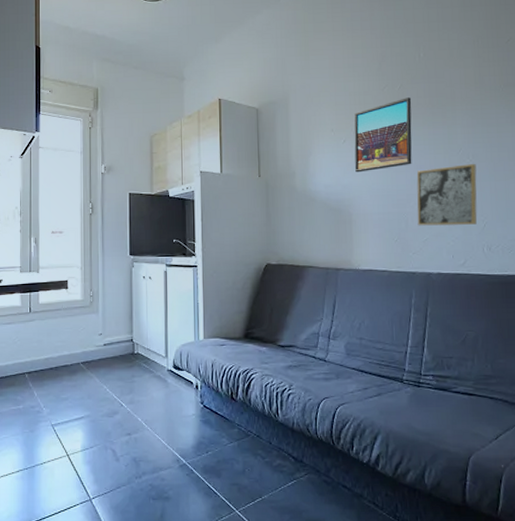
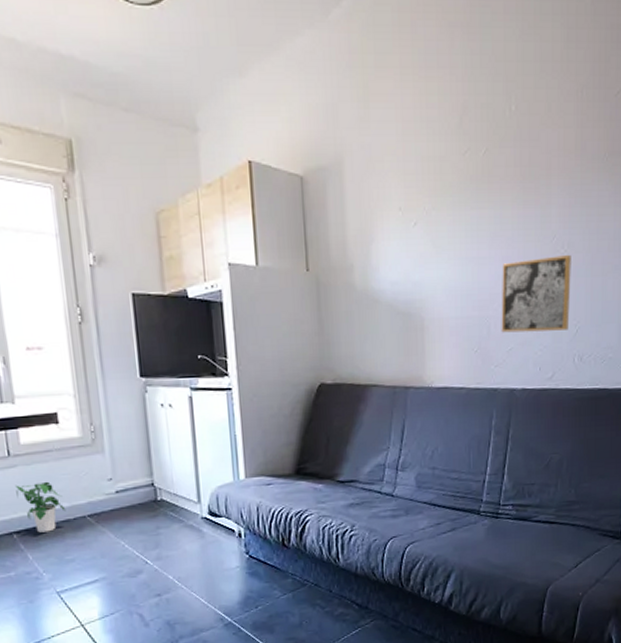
potted plant: none [32,333,66,374] -> present [15,481,66,533]
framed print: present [354,97,412,173] -> none [427,166,499,266]

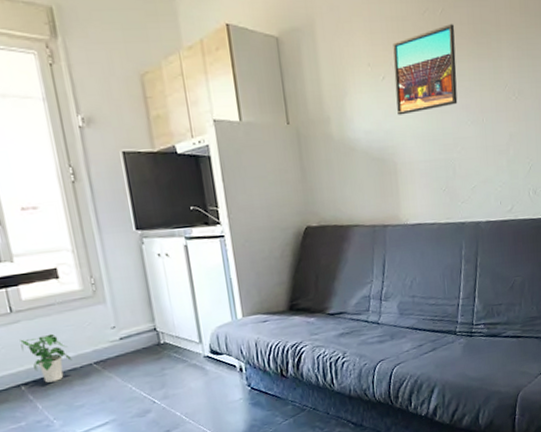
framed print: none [427,166,499,266] -> present [393,24,458,115]
wall art: present [501,255,571,333] -> none [462,102,524,173]

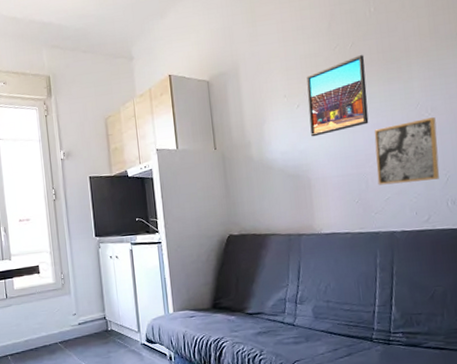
potted plant: present [20,333,72,383] -> none [10,316,44,355]
wall art: none [462,102,524,173] -> present [374,117,440,186]

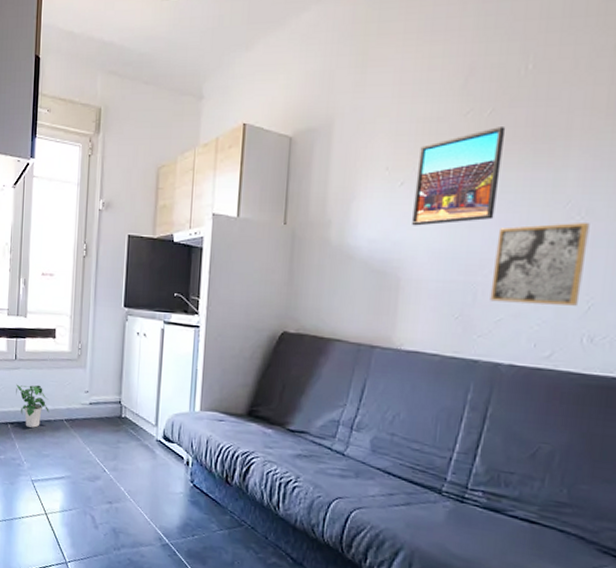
potted plant: none [10,316,44,355] -> present [16,384,49,428]

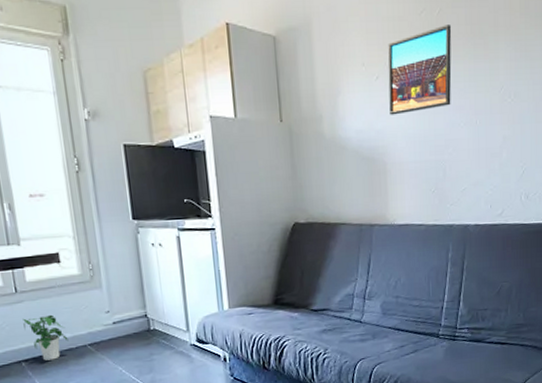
wall art: present [489,223,590,306] -> none [455,104,518,175]

